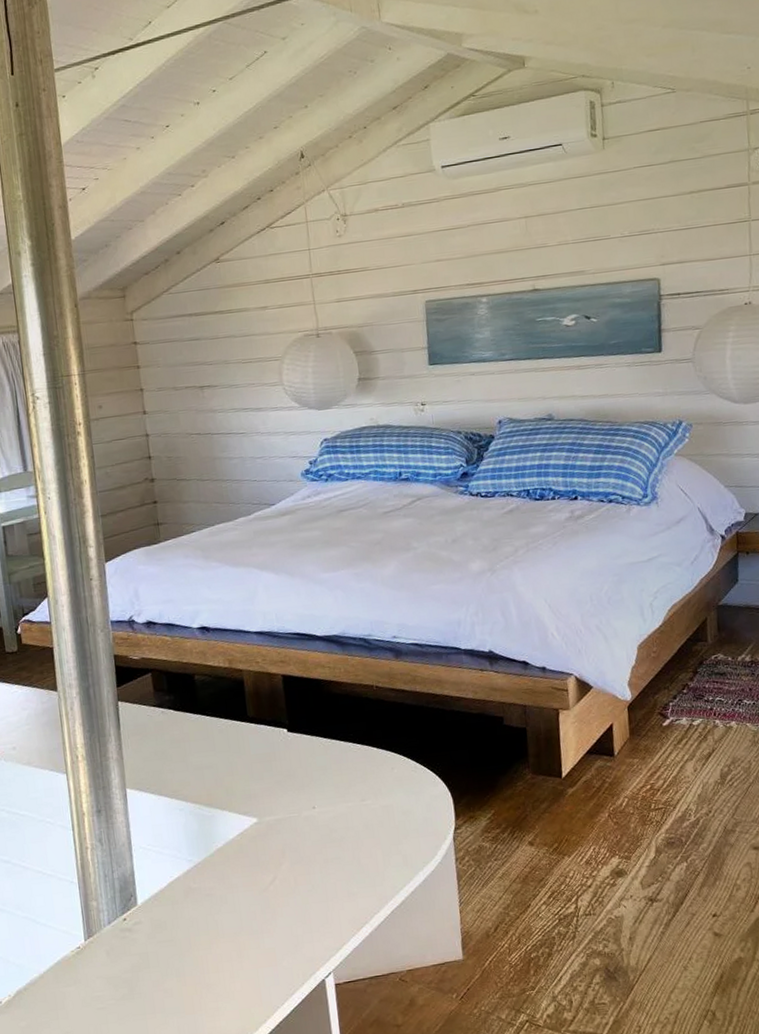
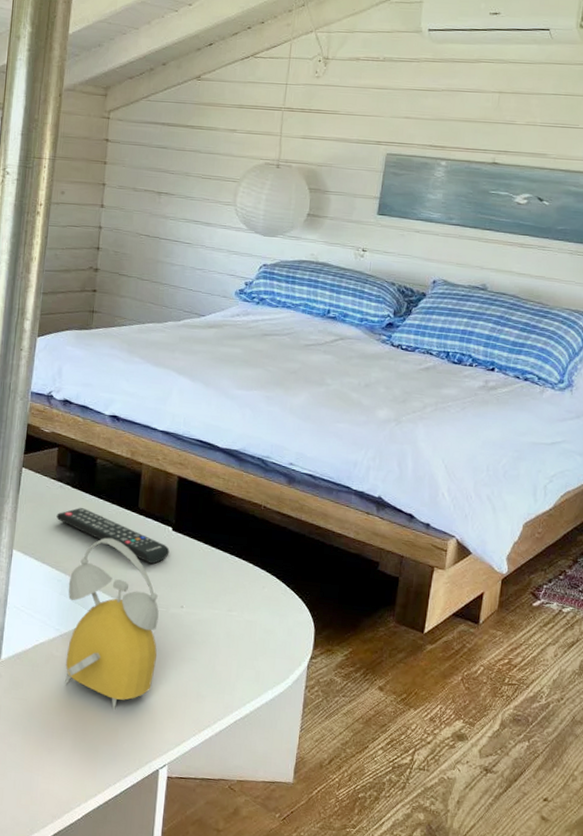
remote control: none [164,729,290,771] -> present [56,508,170,564]
alarm clock: none [191,753,300,929] -> present [65,537,159,710]

